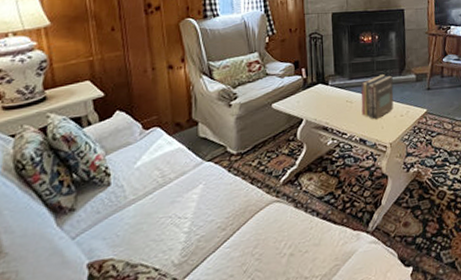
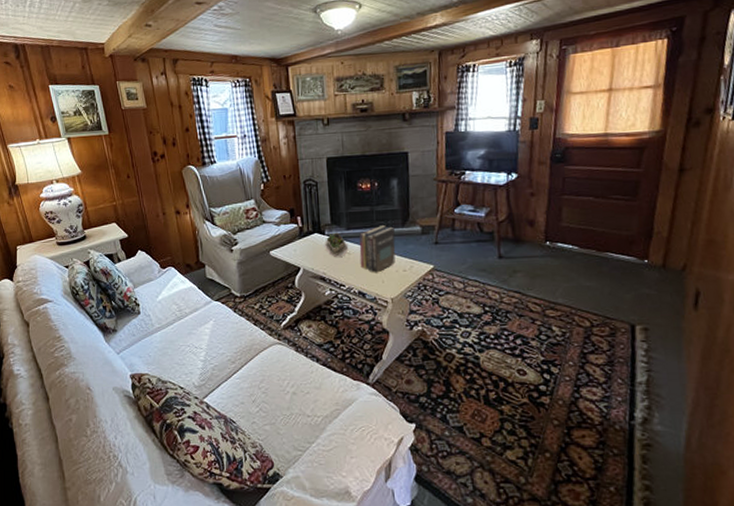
succulent plant: none [327,82,351,108] -> present [324,232,349,258]

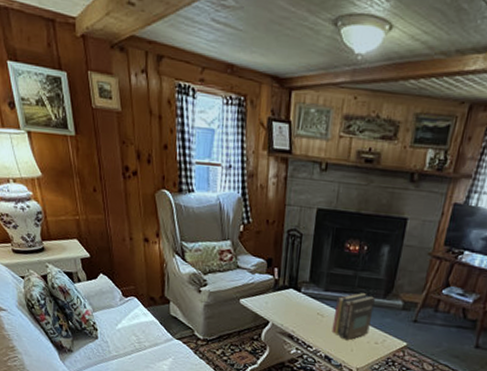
succulent plant: present [324,232,349,258] -> none [297,291,324,319]

